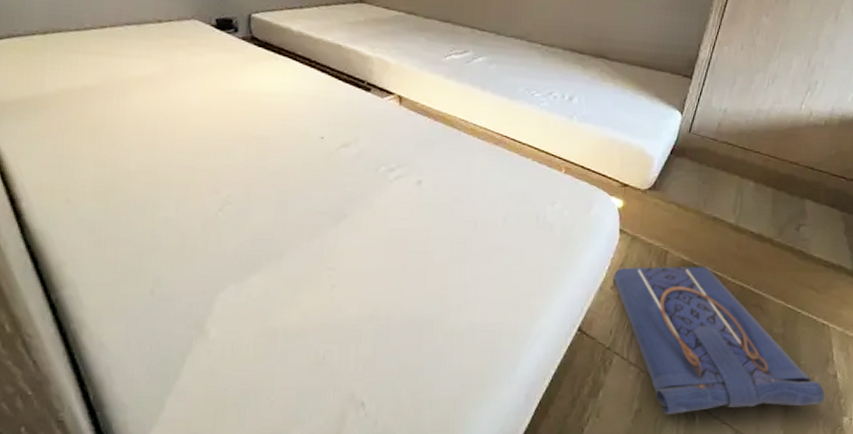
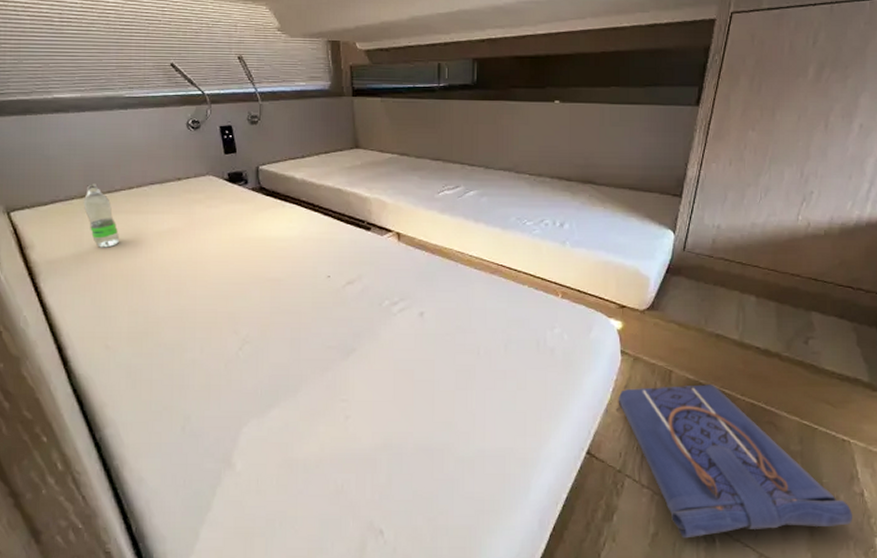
bottle: none [47,19,87,92] -> present [84,184,119,248]

